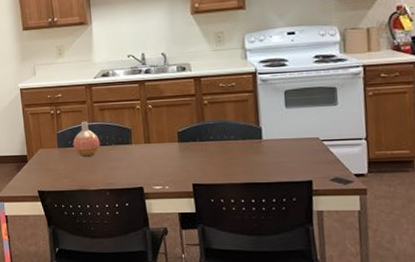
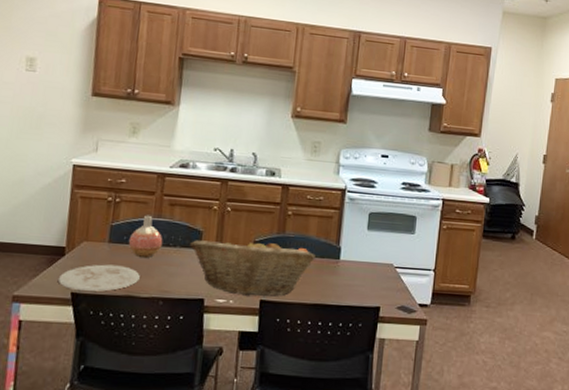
plate: none [26,165,87,188] -> present [57,264,140,292]
fruit basket: none [122,128,238,181] -> present [190,236,316,297]

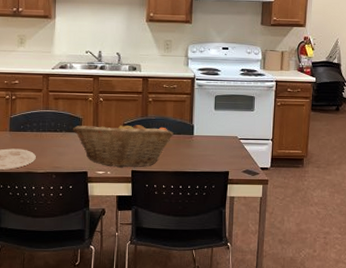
vase: present [128,215,163,259] -> none [24,108,52,142]

